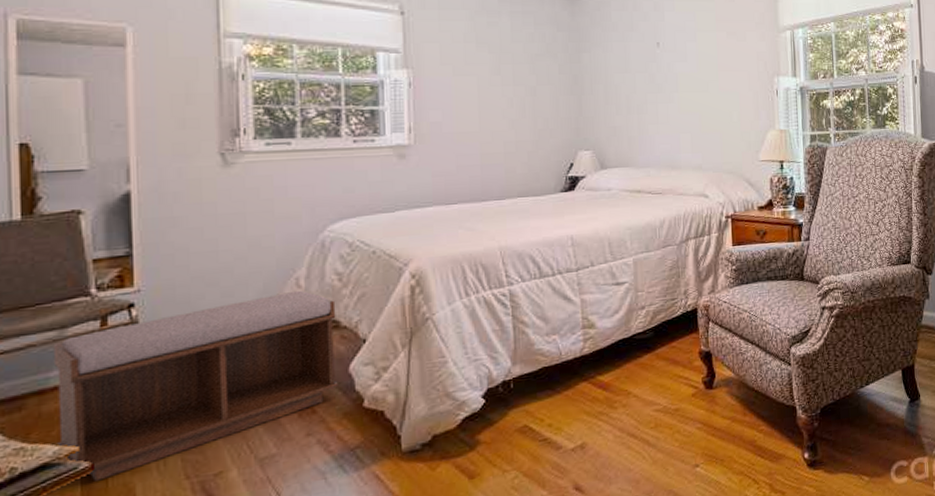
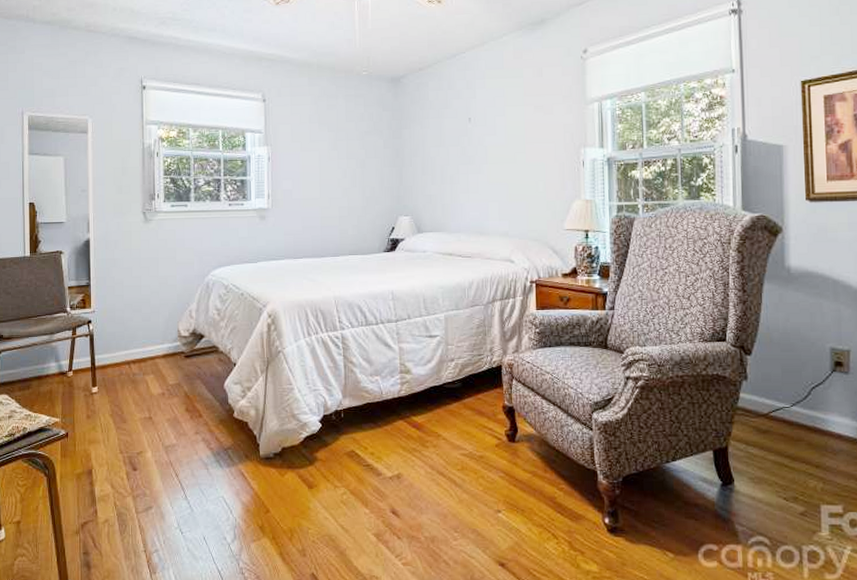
bench: present [53,290,339,481] -> none [46,320,217,445]

